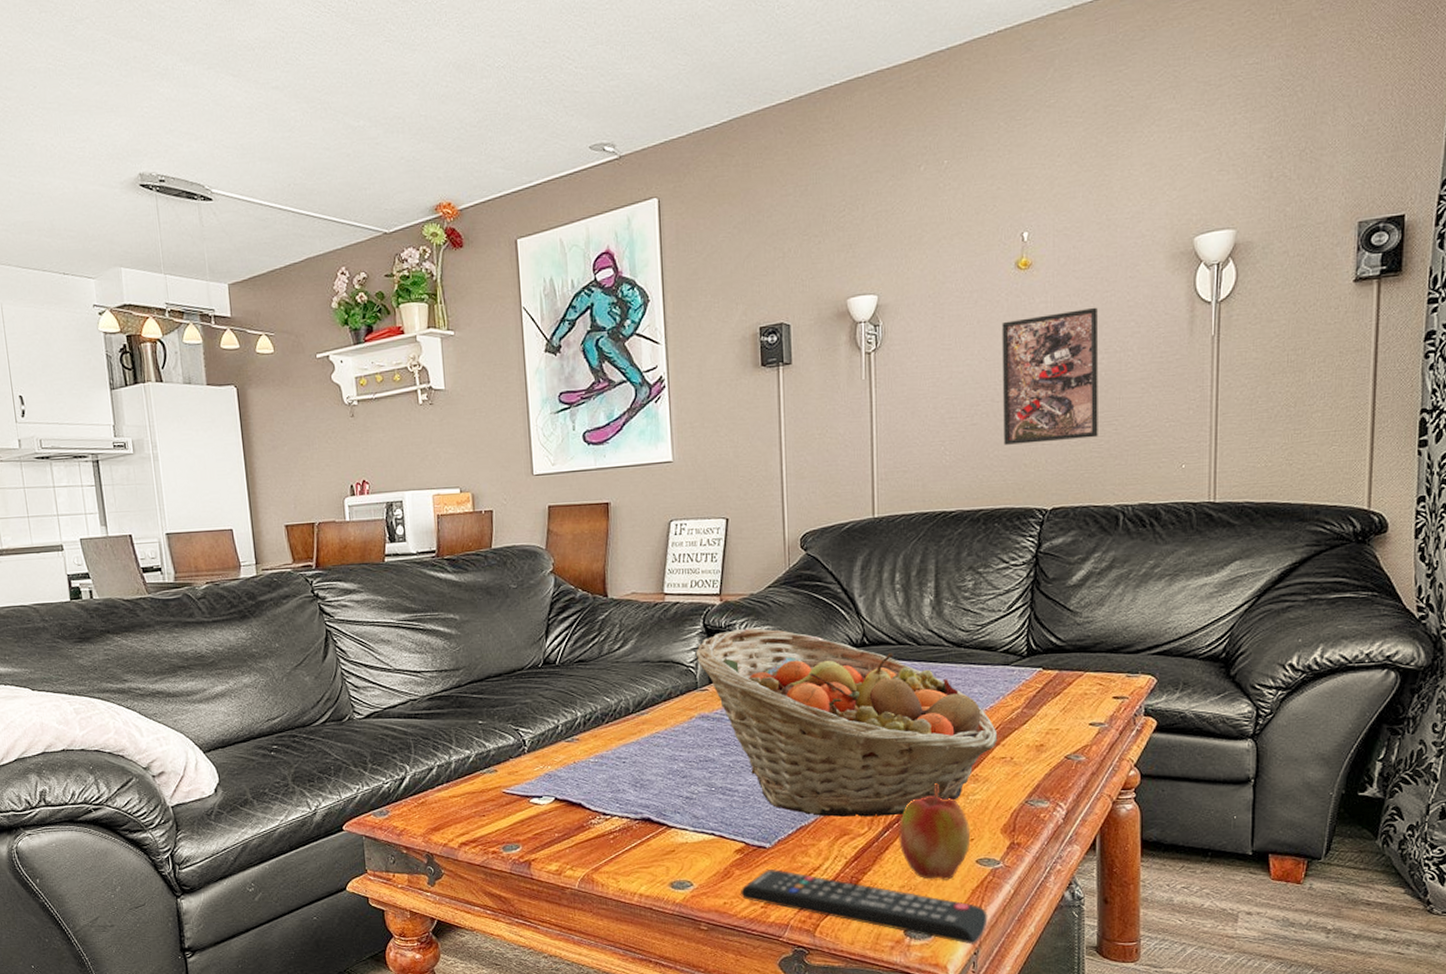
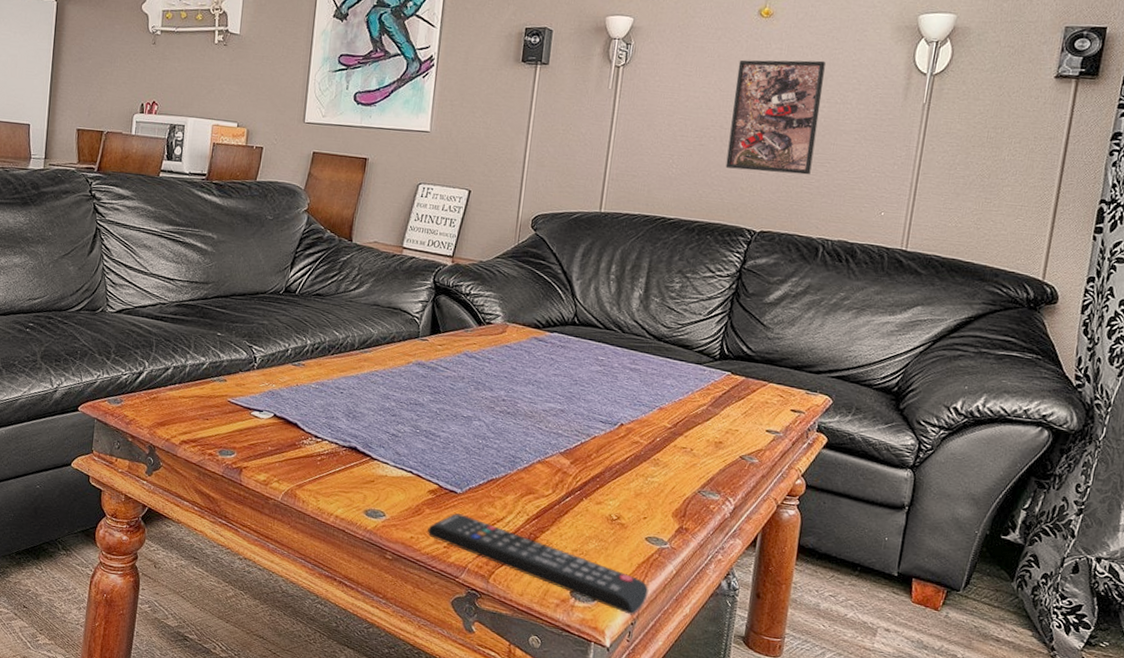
fruit basket: present [696,627,998,817] -> none [422,290,682,484]
apple: present [899,783,971,880] -> none [578,460,645,552]

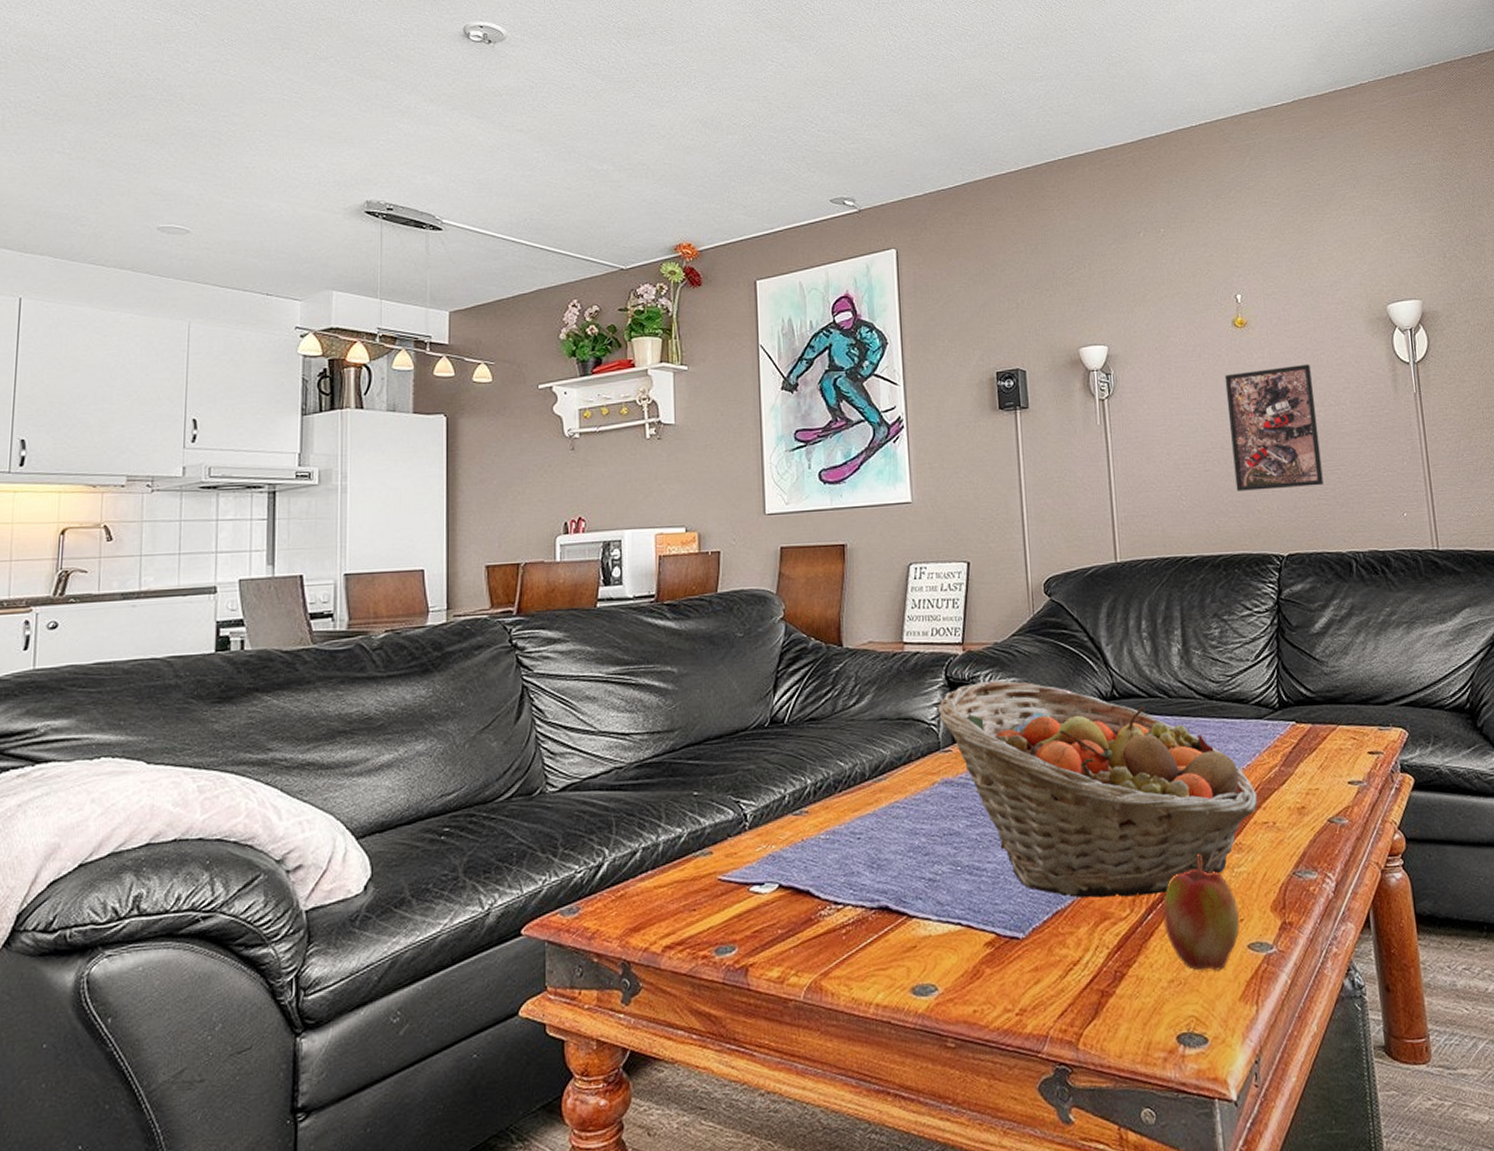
fruit basket: none [422,290,682,484] -> present [938,680,1258,898]
remote control: present [426,513,649,615] -> none [991,965,1267,1051]
apple: none [578,460,645,552] -> present [1163,854,1240,971]

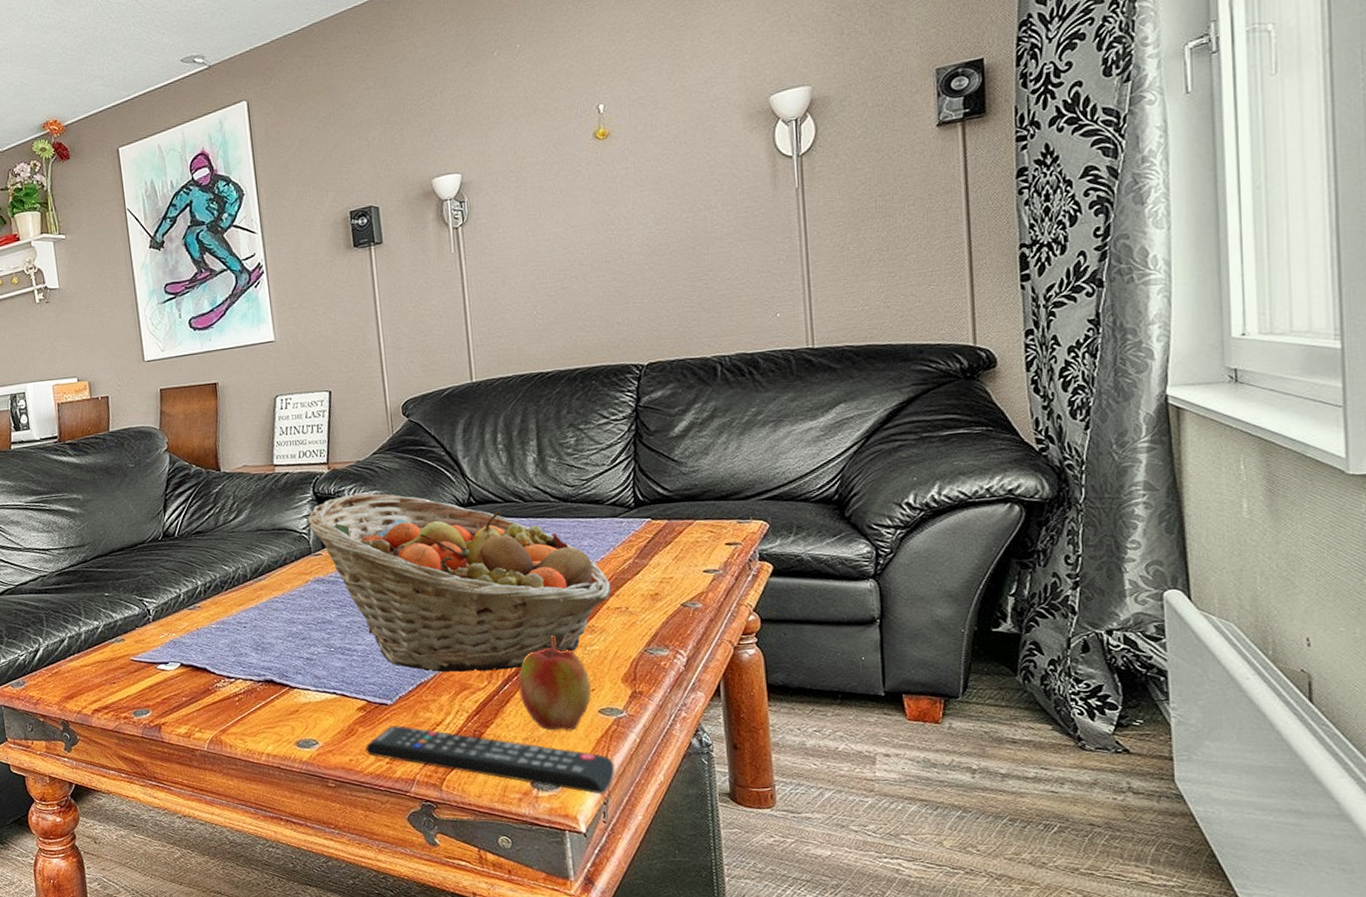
remote control: none [991,965,1267,1051] -> present [365,725,615,795]
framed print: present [1224,364,1324,491] -> none [584,169,689,306]

